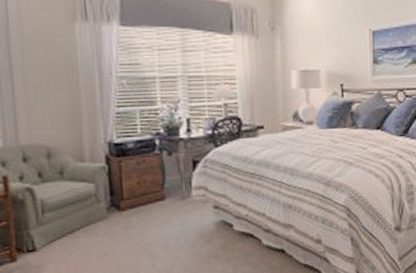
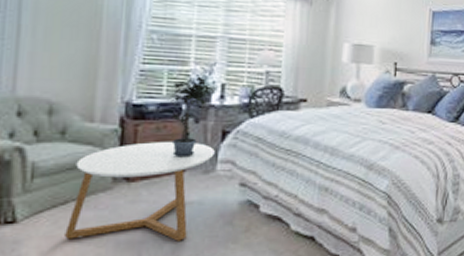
coffee table: none [75,173,189,263] -> present [65,141,215,241]
potted plant: none [142,111,183,187] -> present [167,73,216,158]

